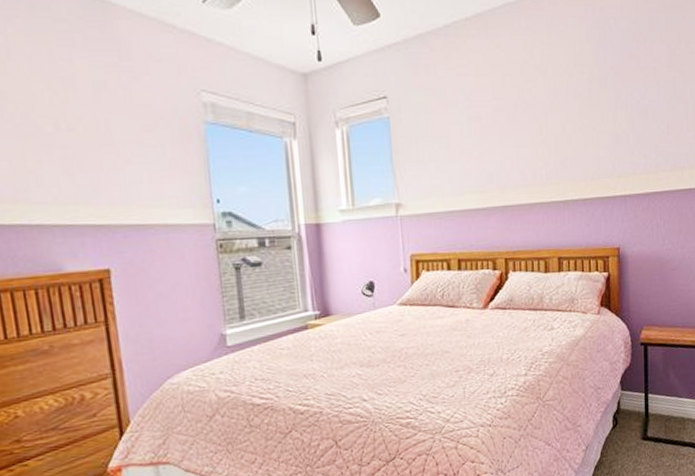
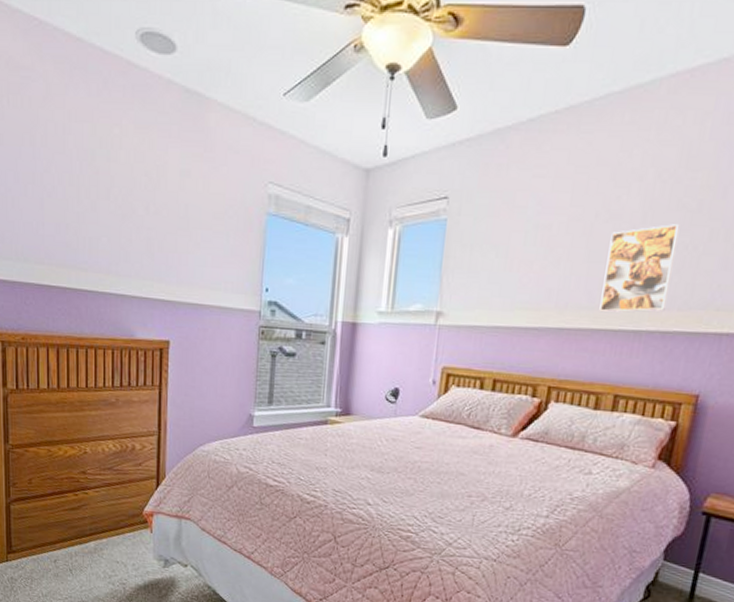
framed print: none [530,110,582,189] -> present [599,224,680,313]

